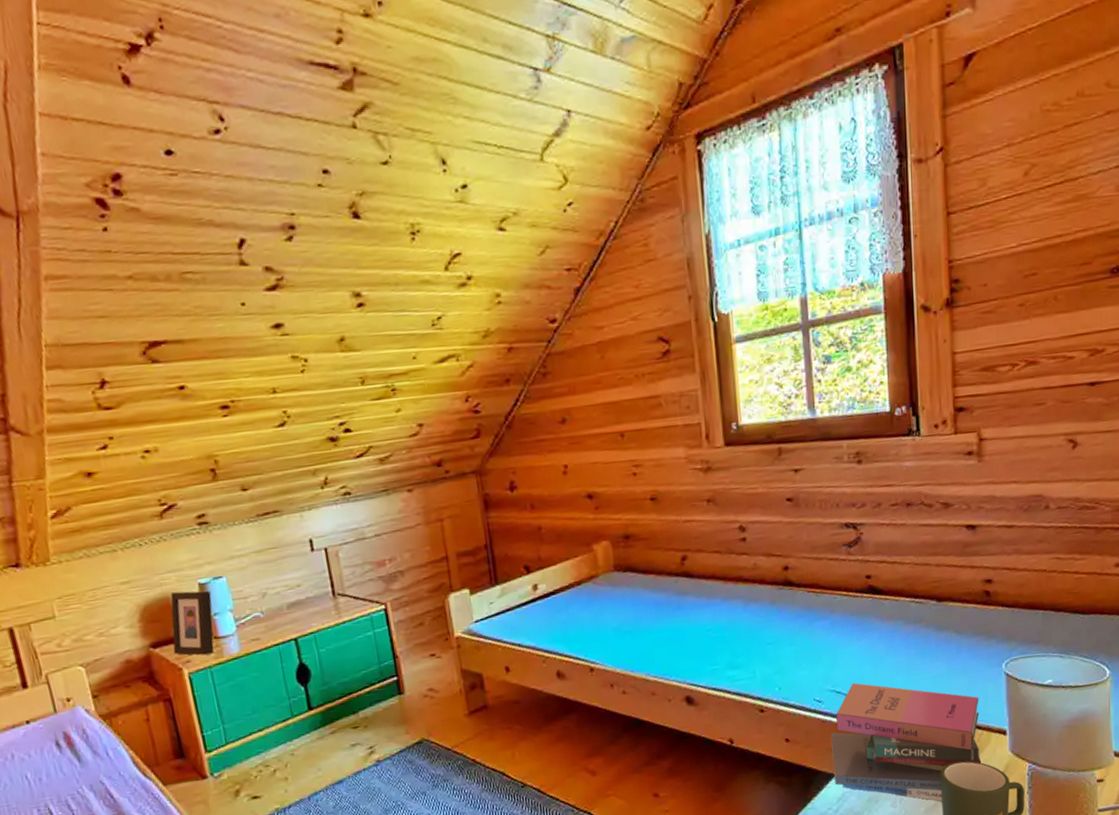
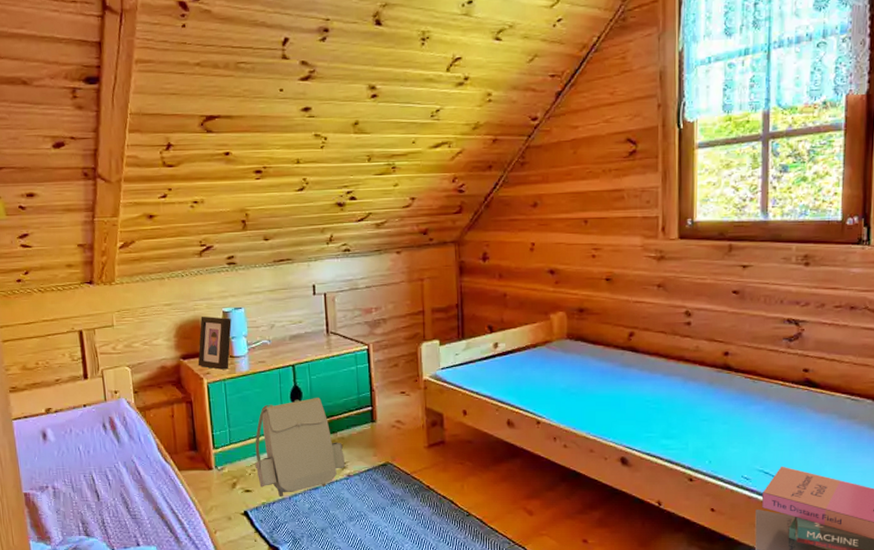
backpack: none [258,674,372,799] -> present [255,398,345,498]

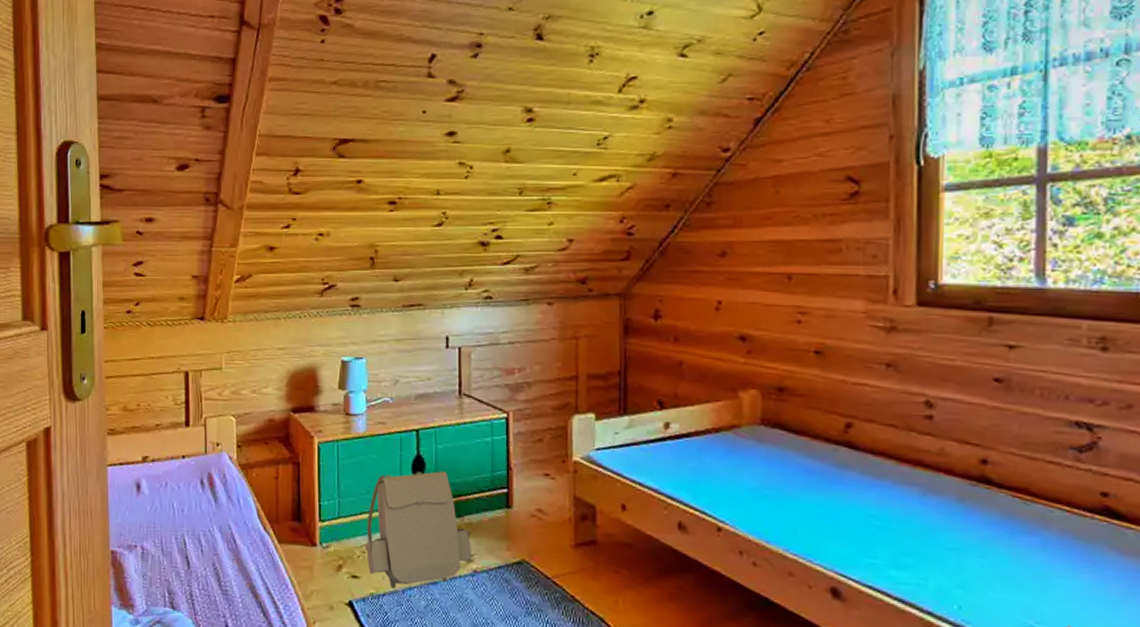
picture frame: present [198,316,232,370] -> none [309,365,350,429]

